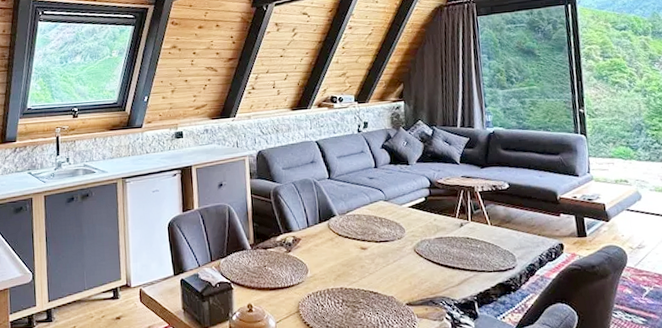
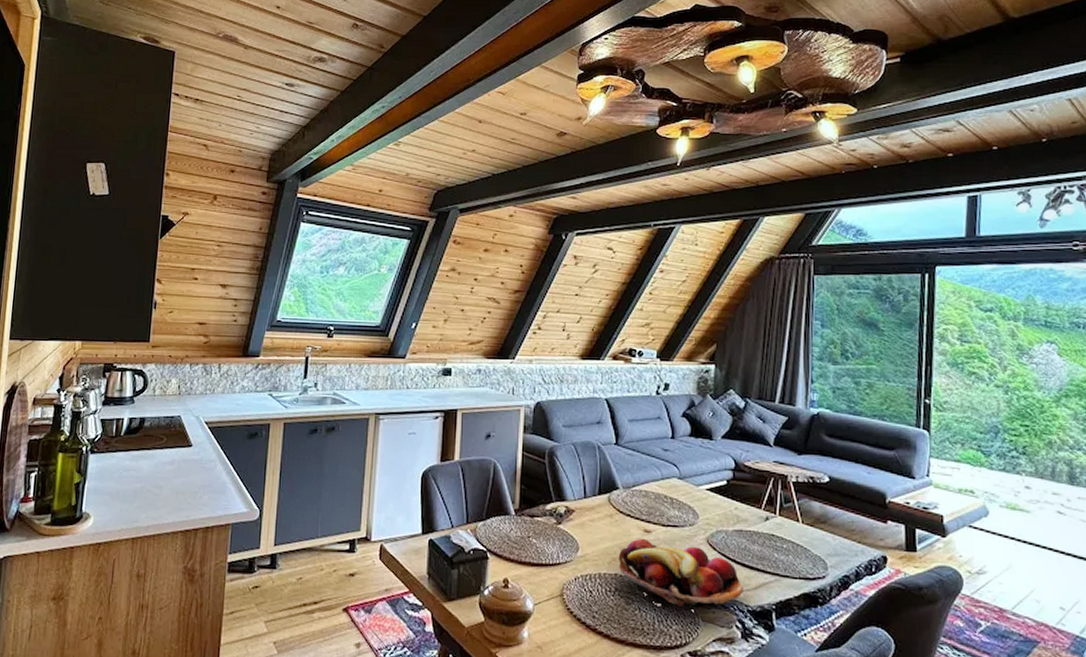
fruit basket: none [341,255,449,309] -> present [618,538,743,611]

